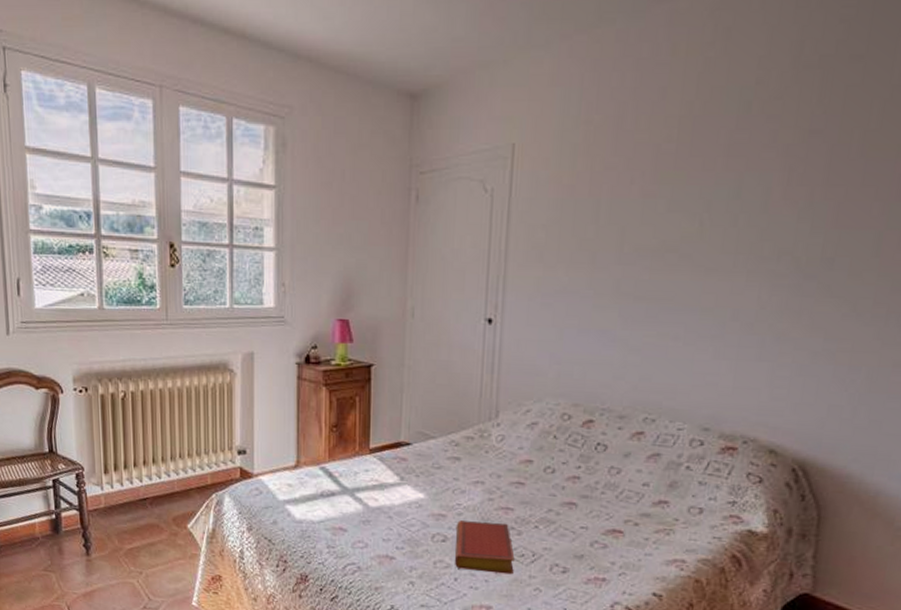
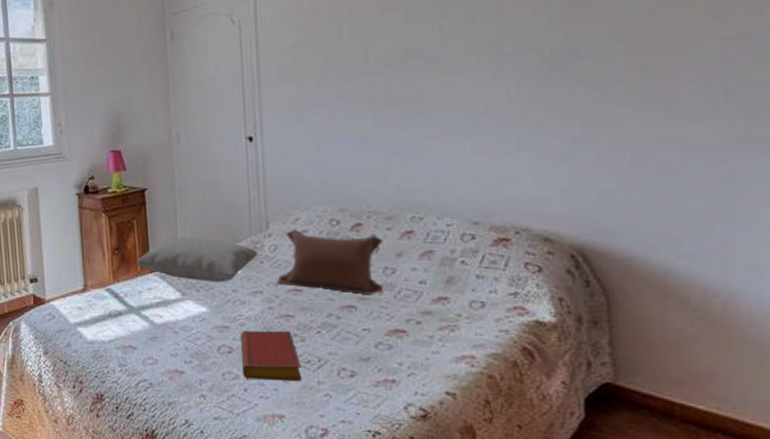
cushion: none [356,419,484,470] -> present [137,238,258,283]
cushion: none [499,420,613,493] -> present [276,228,384,294]

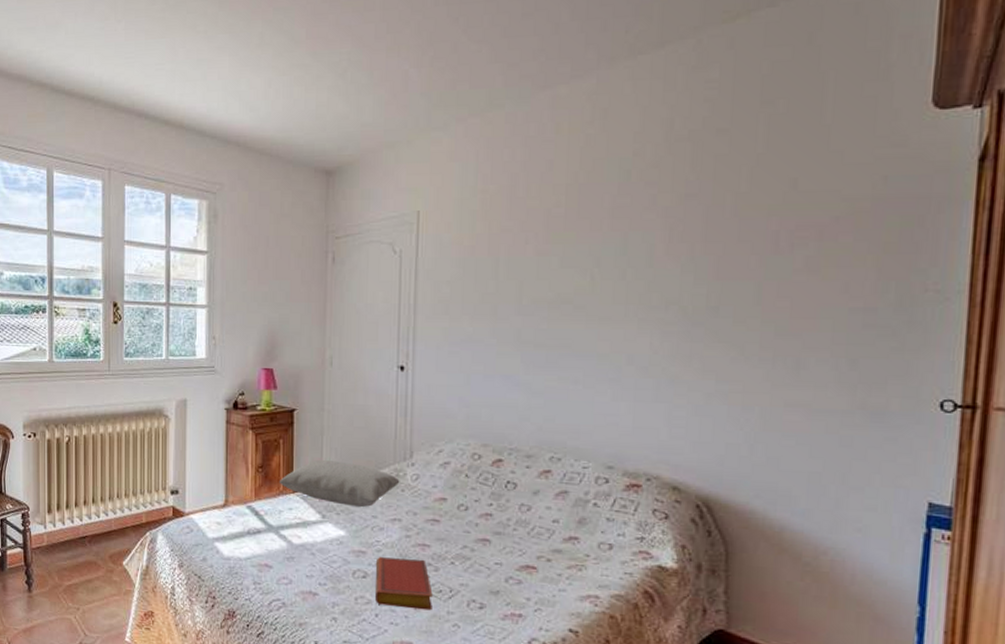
cushion: present [276,228,384,294] -> none [415,460,522,530]

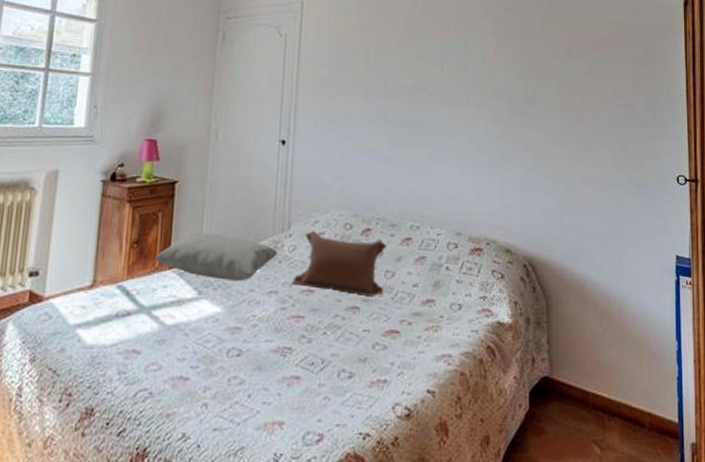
book: present [374,557,433,611] -> none [248,331,306,385]
cushion: none [415,460,522,530] -> present [291,230,387,296]

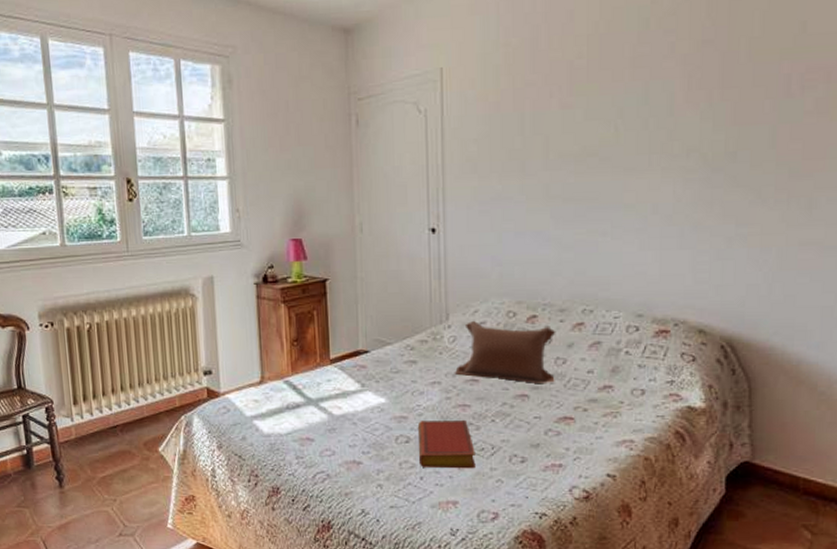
cushion: present [155,234,278,282] -> none [316,329,438,374]
book: none [248,331,306,385] -> present [417,419,476,469]

